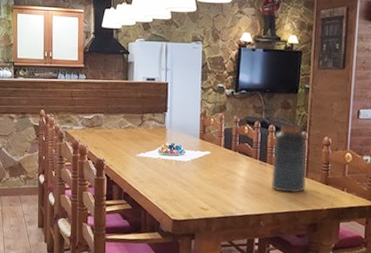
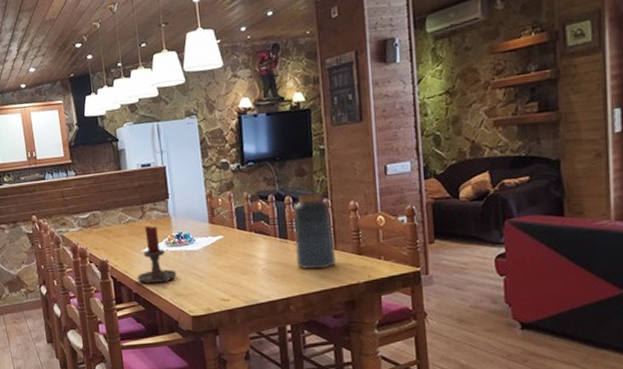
candle holder: none [129,133,165,186] -> present [137,225,177,284]

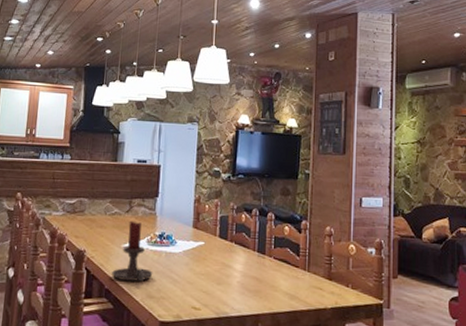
vase: present [292,192,336,270] -> none [270,213,308,290]

